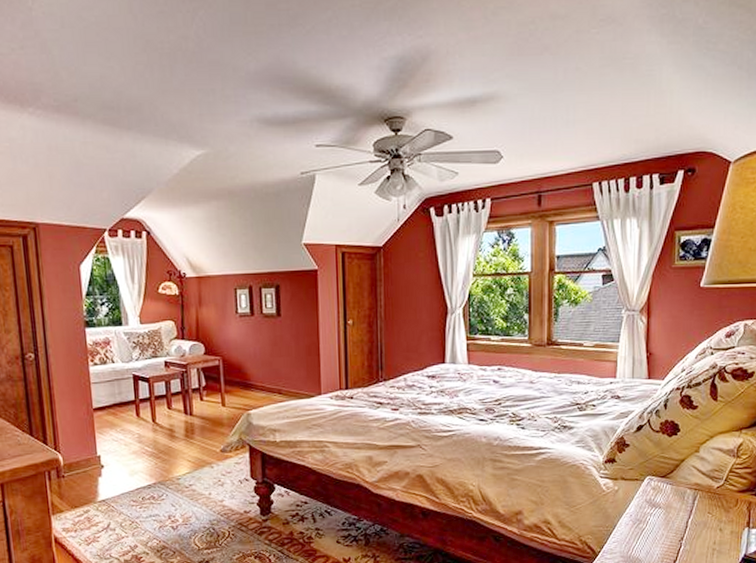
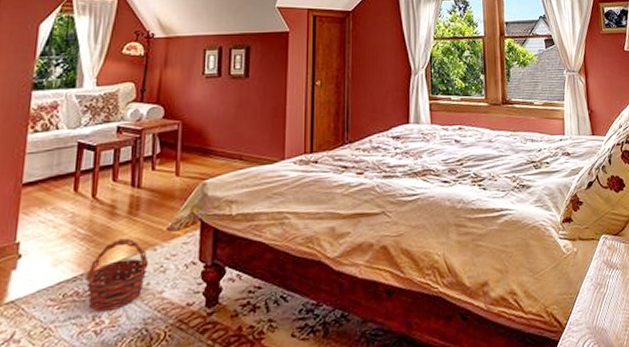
basket: none [157,456,208,513] -> present [85,238,149,312]

